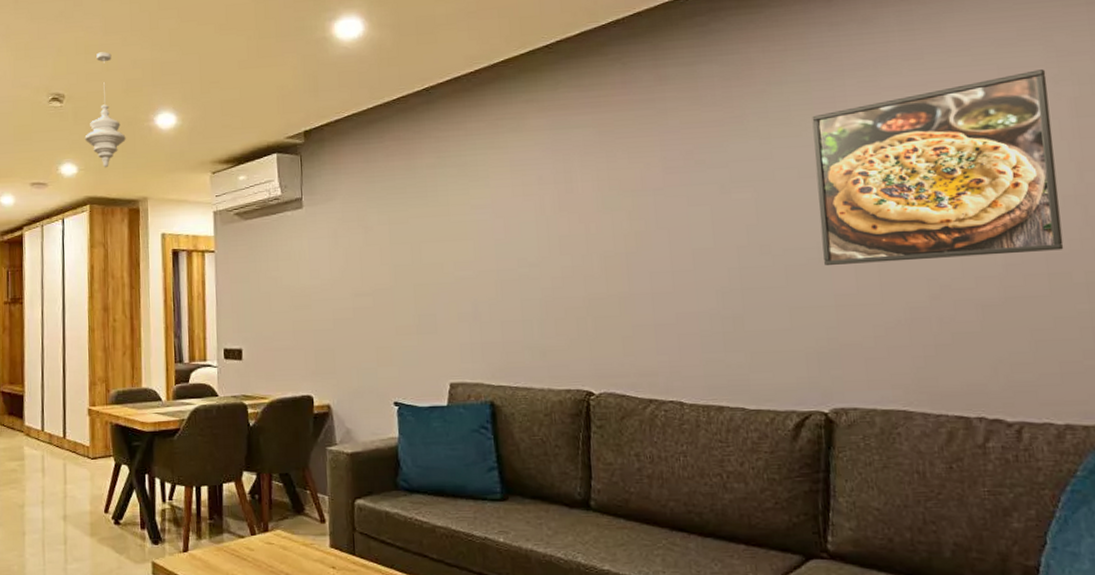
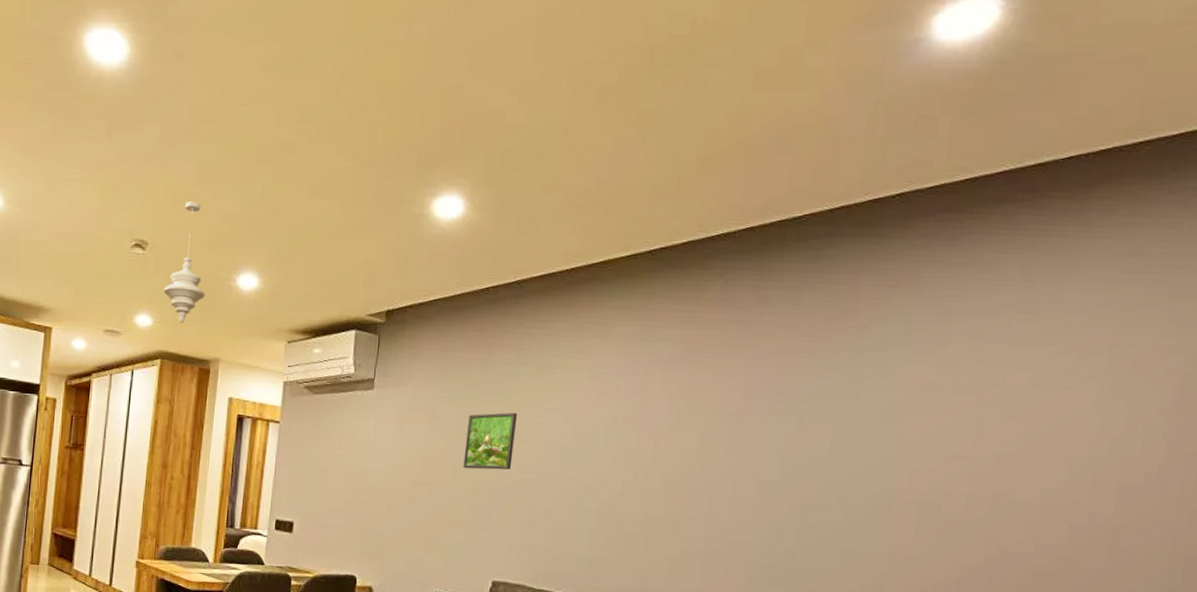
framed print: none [400,213,450,275] -> present [463,412,518,470]
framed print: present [812,69,1064,266] -> none [887,340,1162,528]

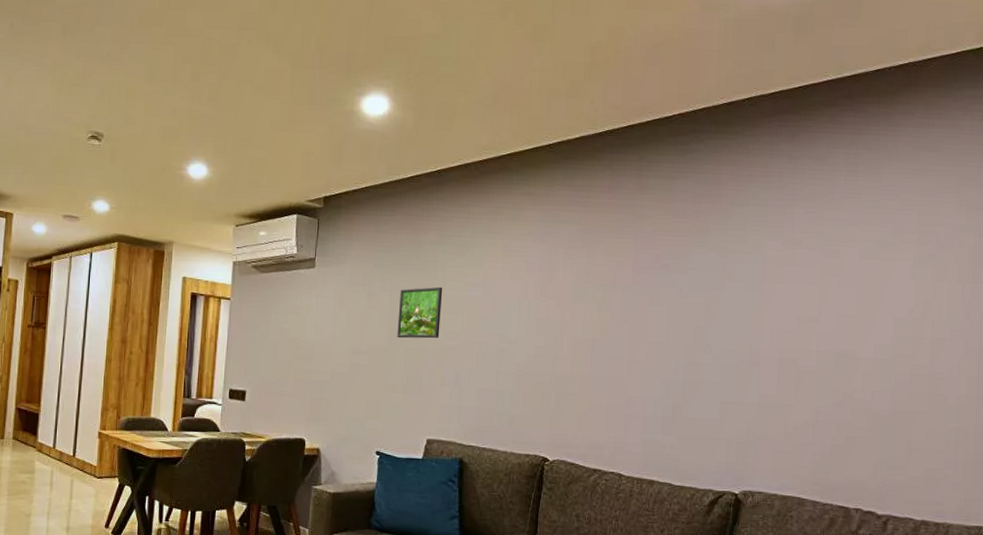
pendant light: present [163,201,205,324] -> none [119,97,158,209]

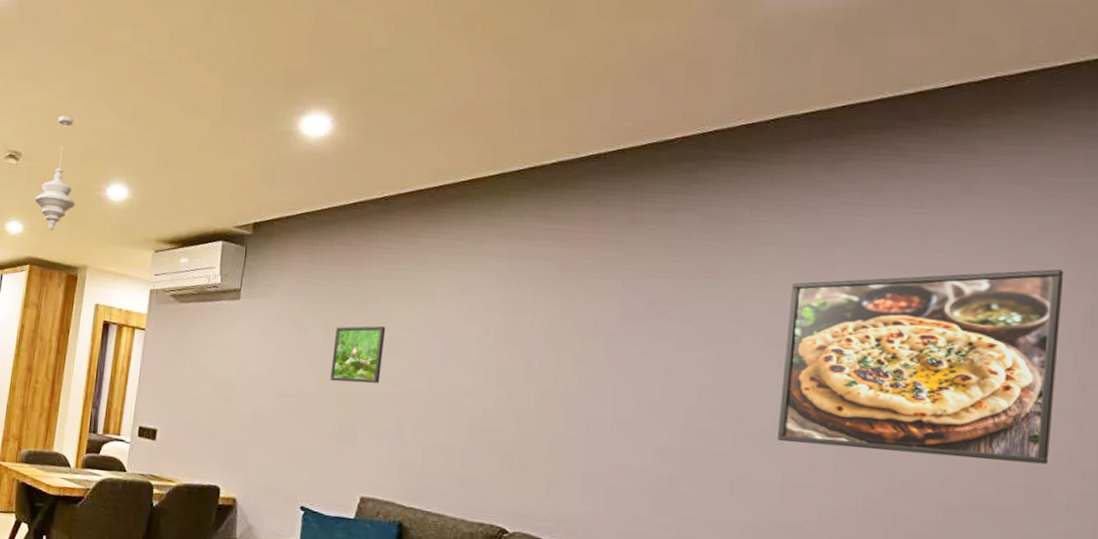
pendant light: none [119,97,158,209] -> present [34,116,75,231]
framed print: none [754,219,956,375] -> present [778,269,1064,465]

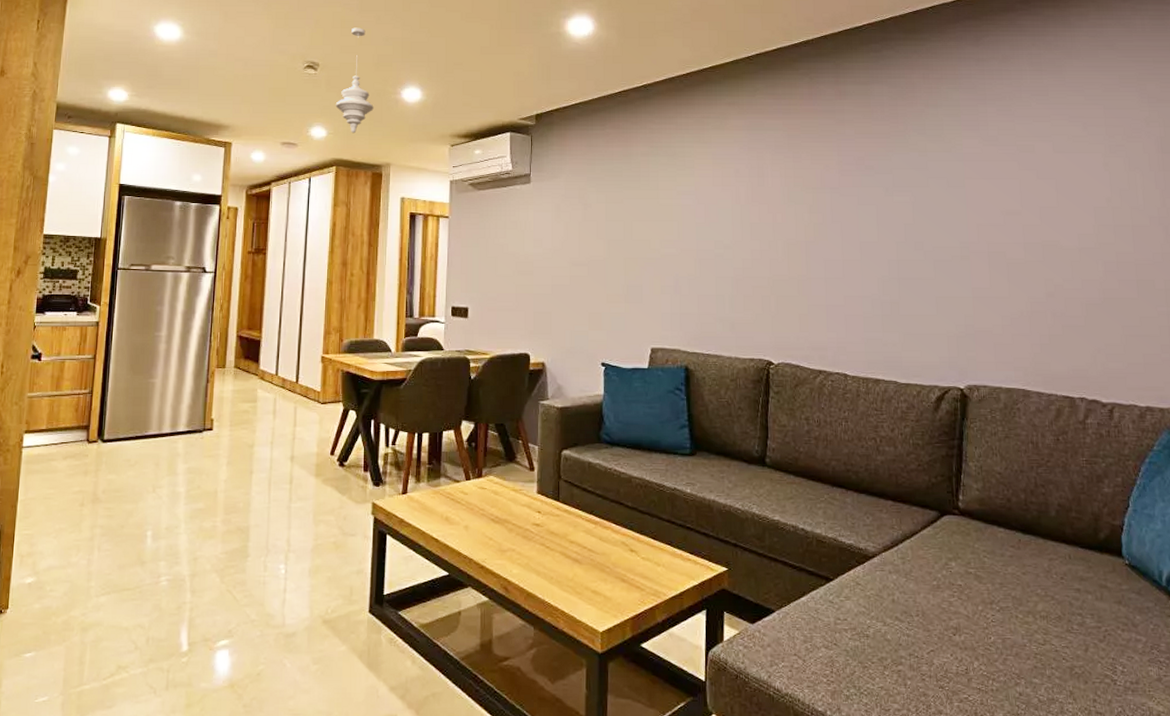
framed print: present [330,325,386,384] -> none [614,196,657,249]
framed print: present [778,269,1064,465] -> none [960,112,1149,263]

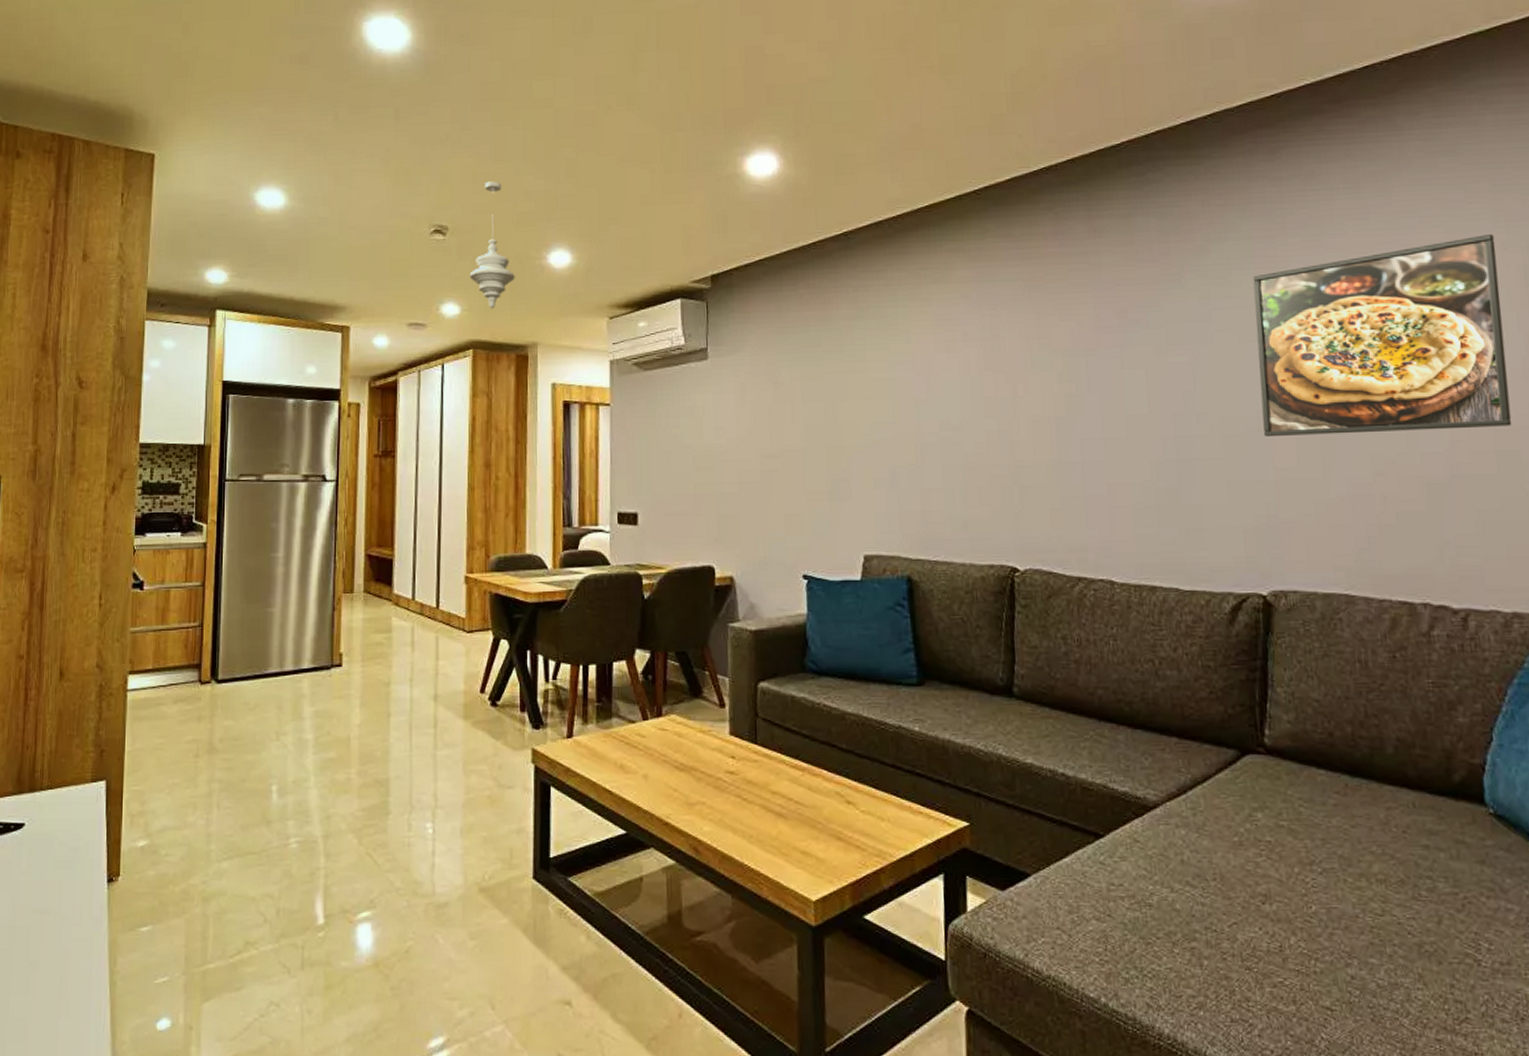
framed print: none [960,112,1149,263] -> present [1253,234,1512,437]

